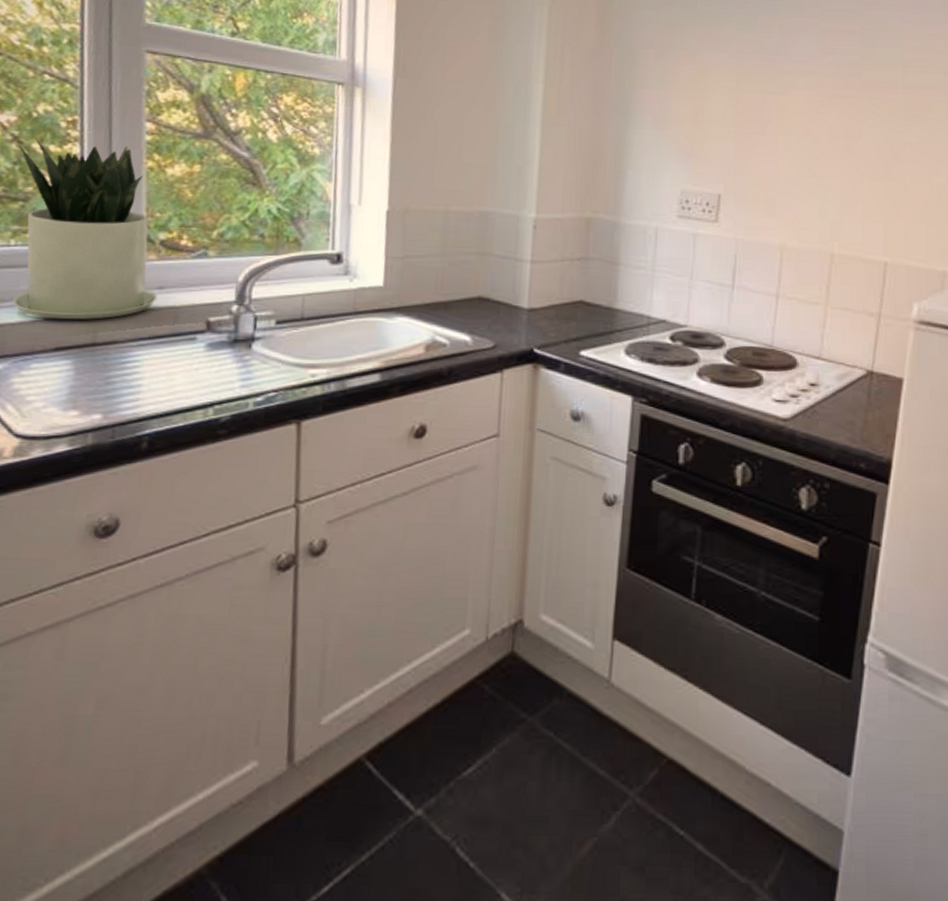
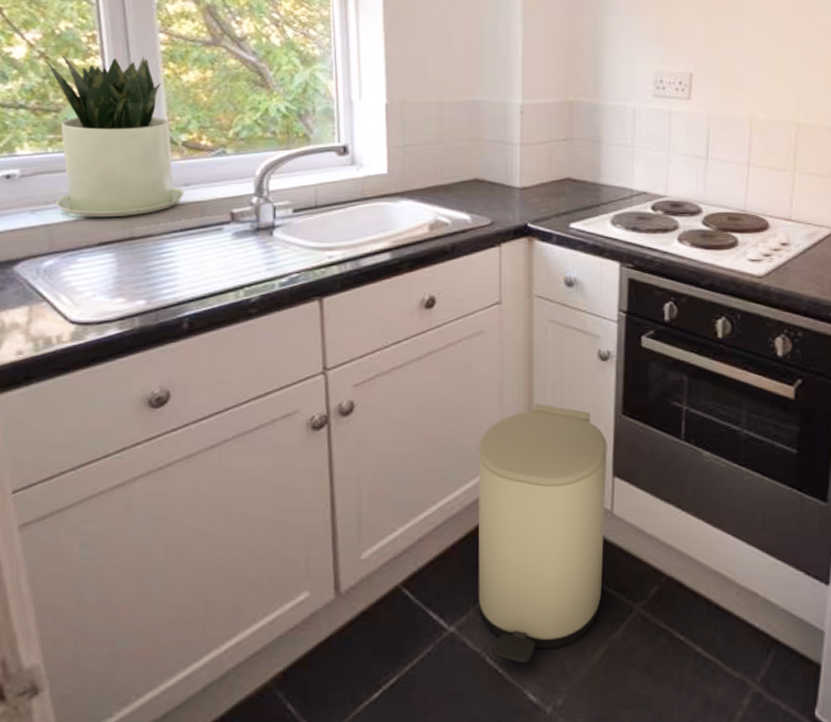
pedal bin: none [451,551,608,857] -> present [478,403,607,664]

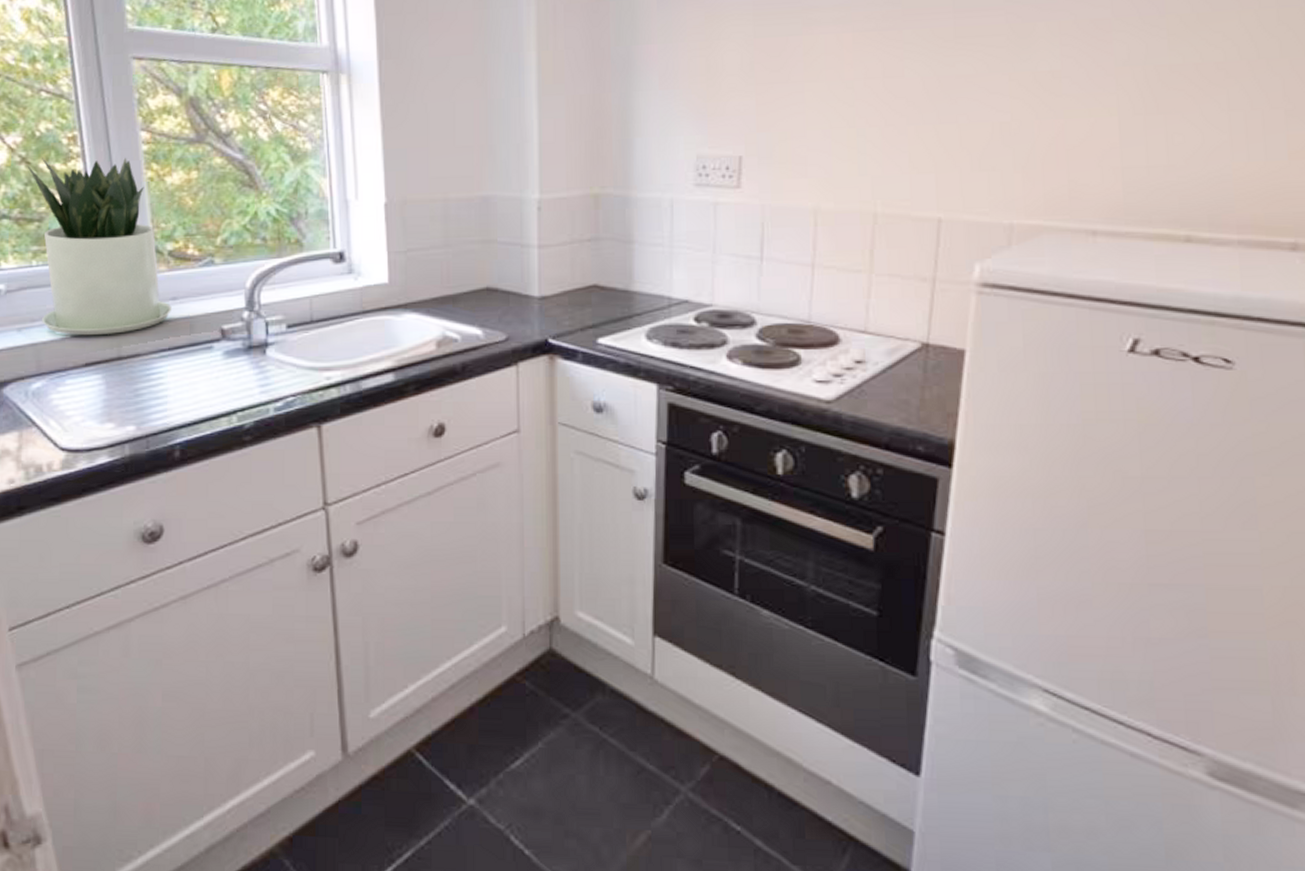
pedal bin: present [478,403,607,664] -> none [497,547,646,846]

